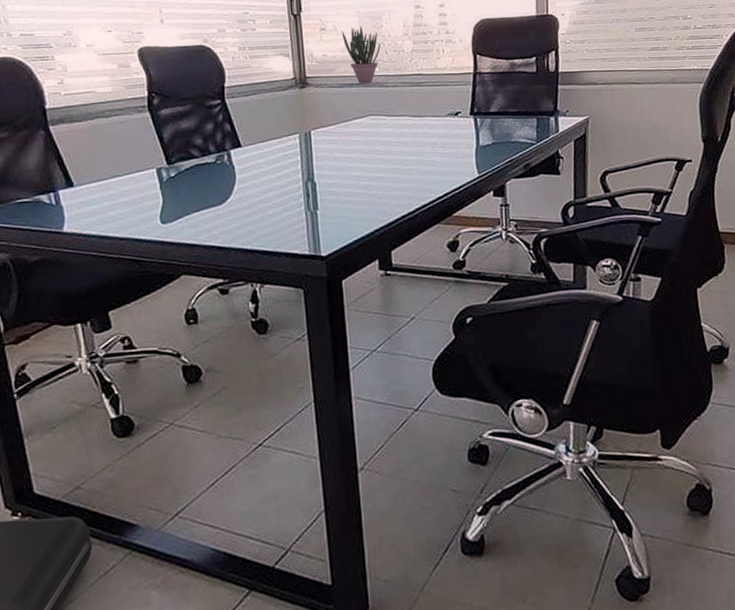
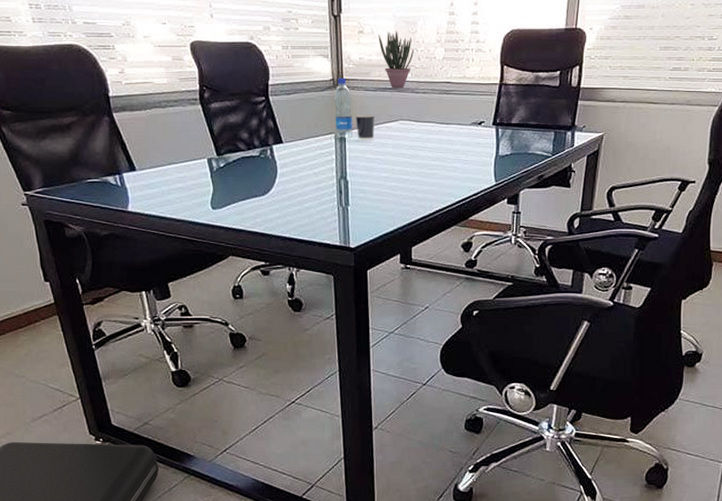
bottle: none [297,75,320,138] -> present [335,77,354,139]
mug: none [321,111,343,139] -> present [356,114,374,140]

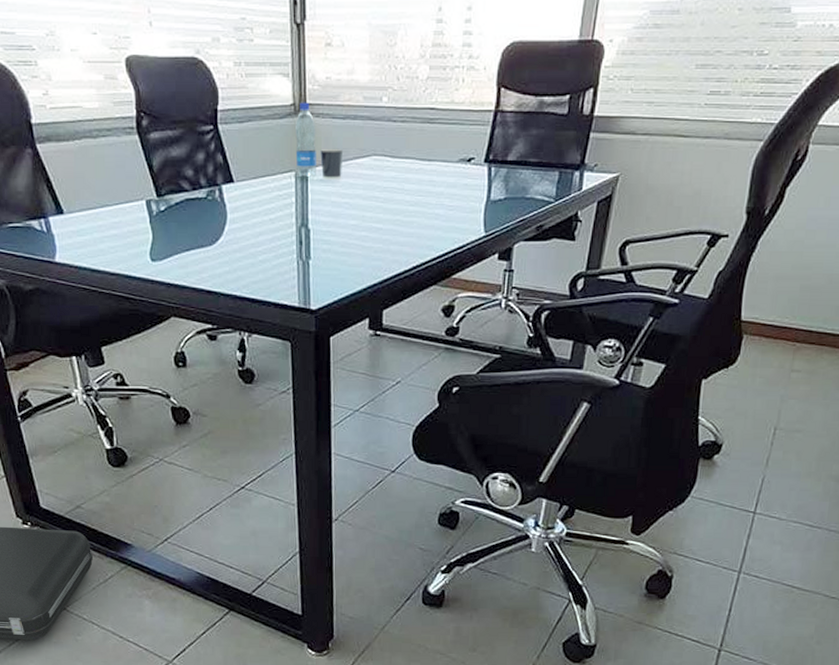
potted plant: present [378,30,415,89] -> none [349,42,393,116]

